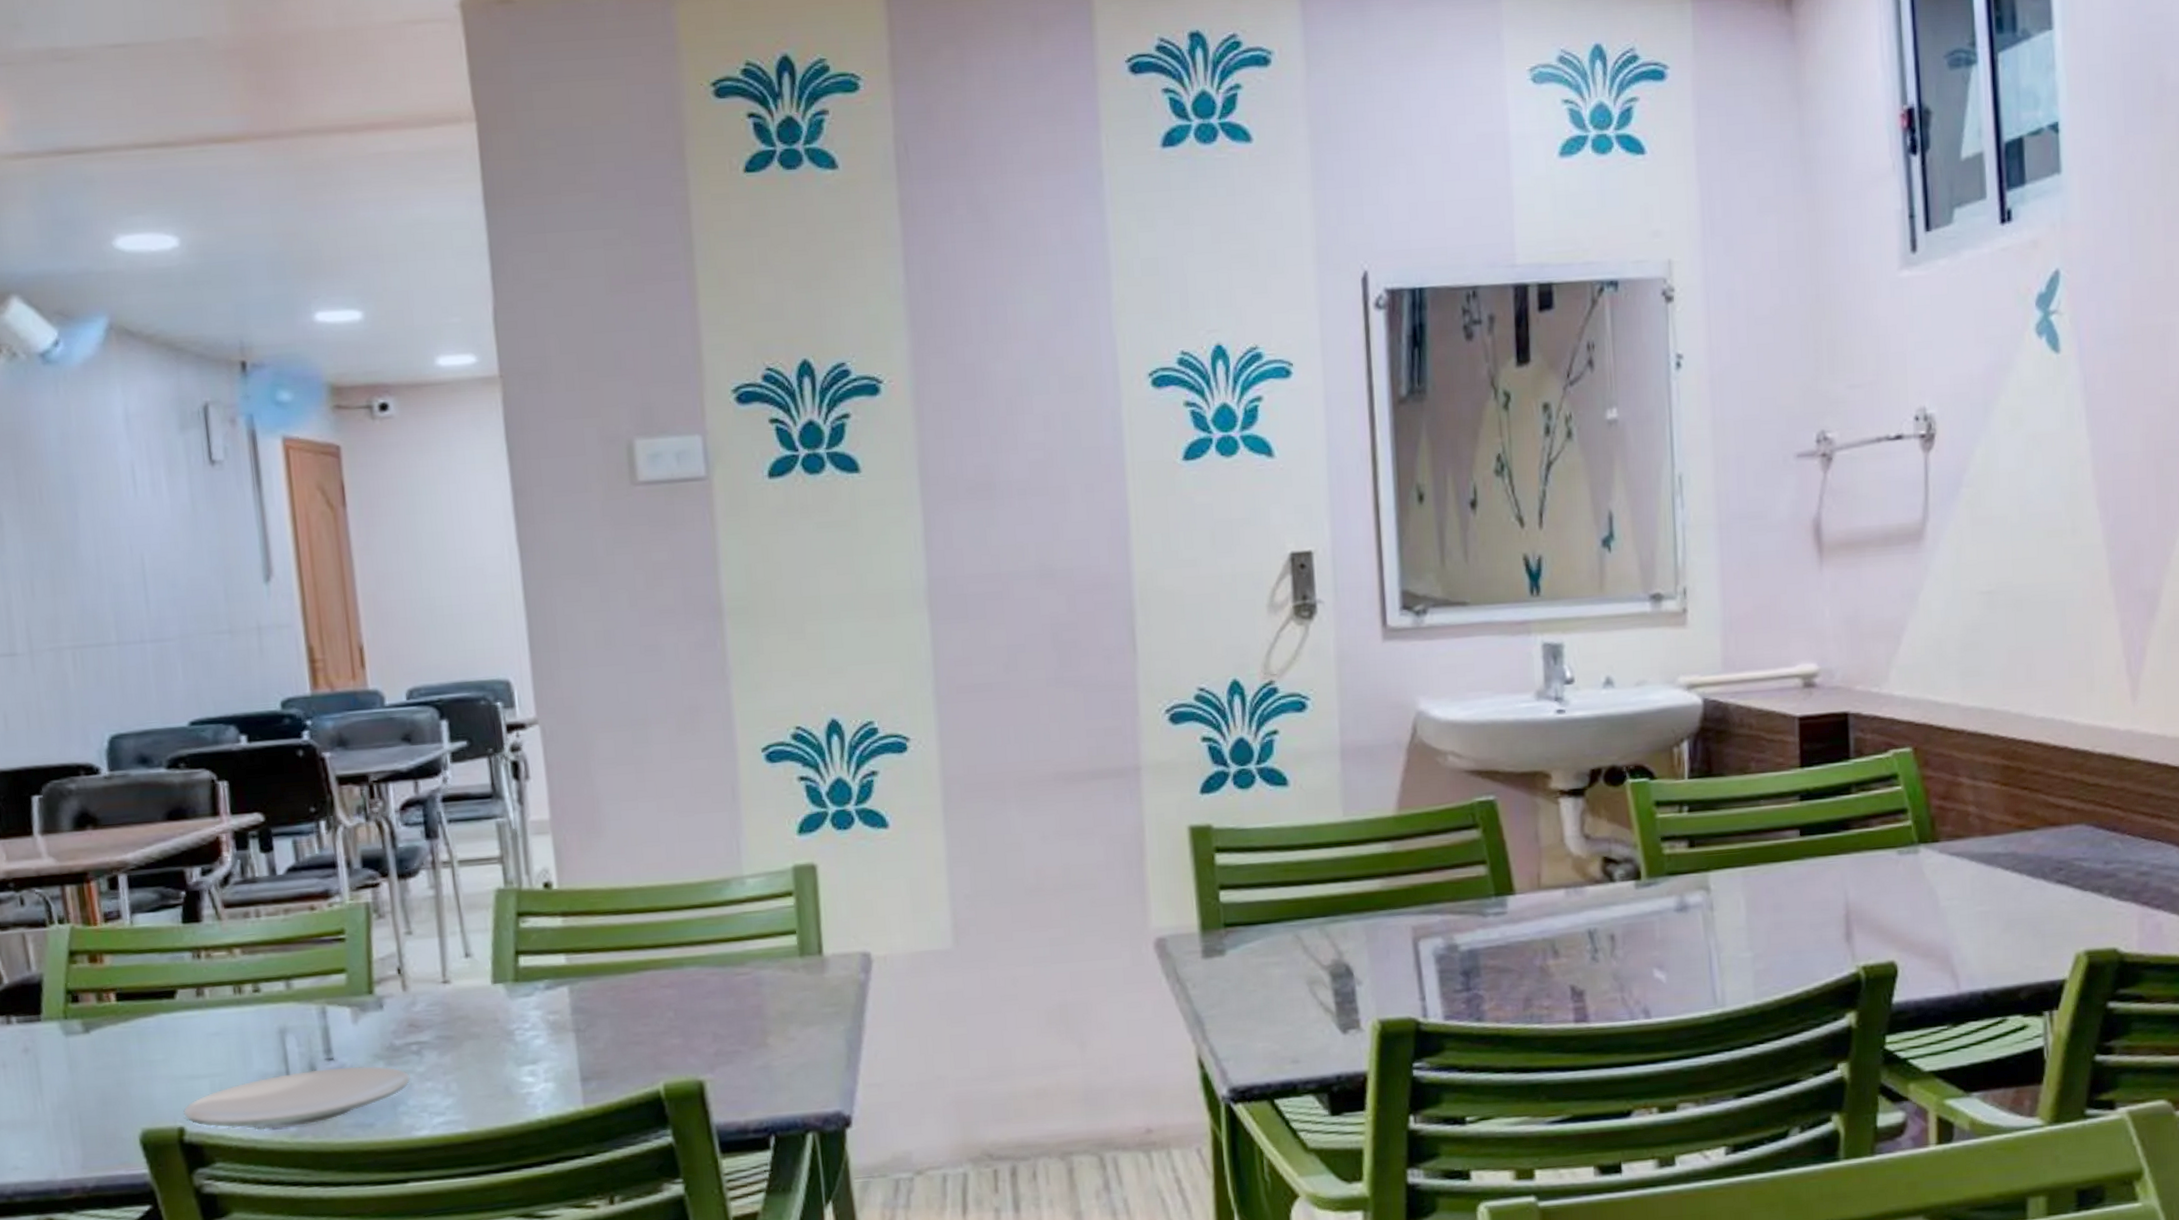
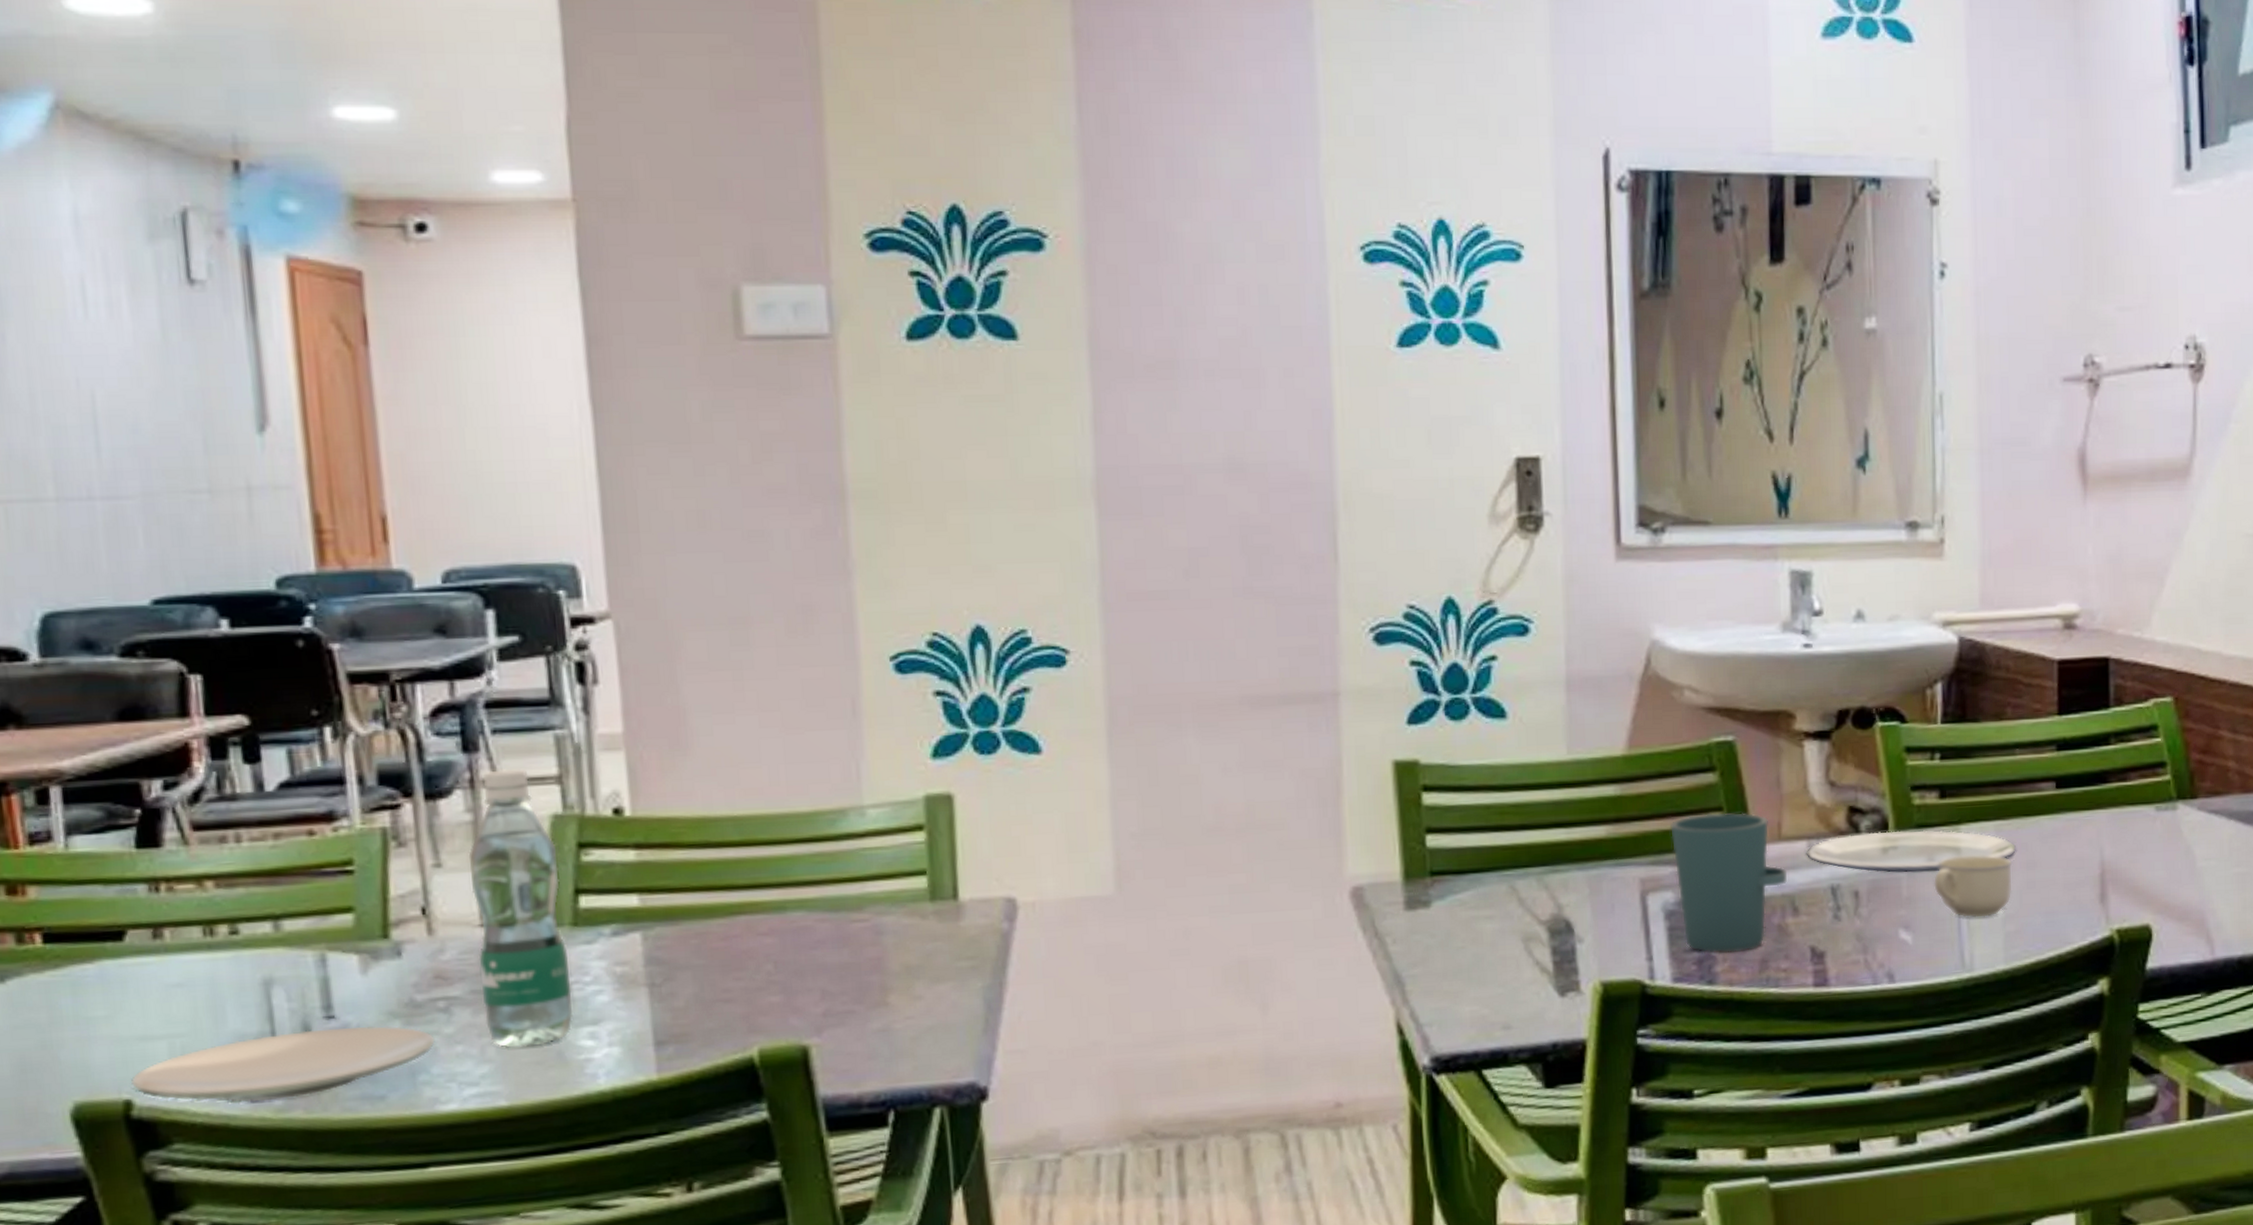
bottle: none [432,851,517,1083] -> present [468,768,574,1048]
cup: none [1438,865,1548,992] -> present [1670,812,1788,952]
plate: none [1565,877,1763,917] -> present [1807,830,2016,873]
cup: none [1685,899,1761,957] -> present [1934,855,2013,918]

